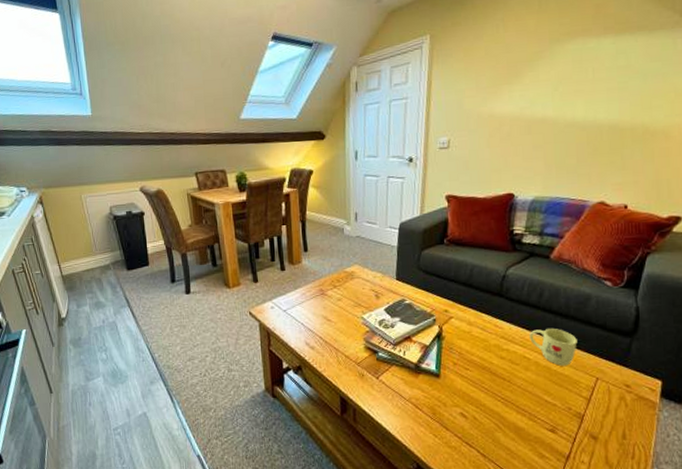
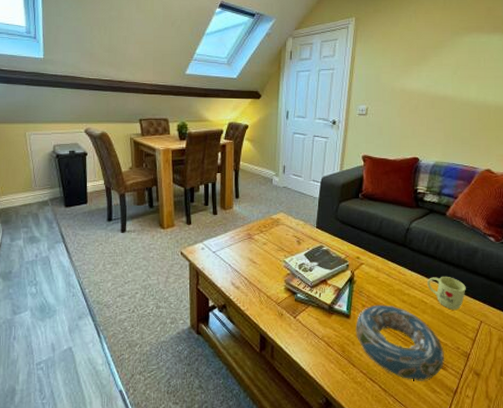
decorative bowl: none [447,362,554,445] -> present [356,304,445,381]

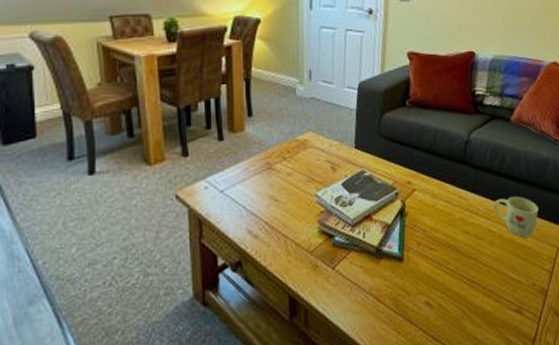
decorative bowl: present [356,304,445,381] -> none [411,239,519,333]

